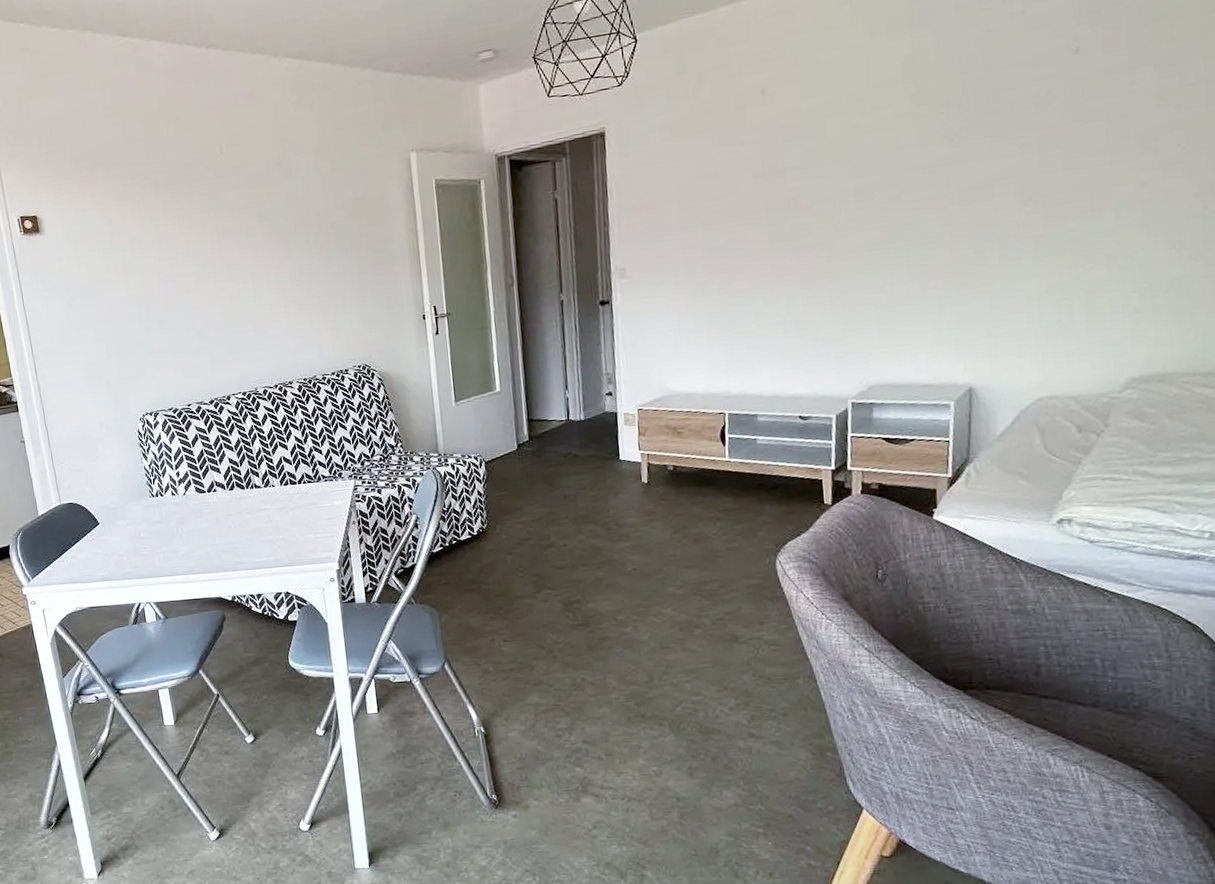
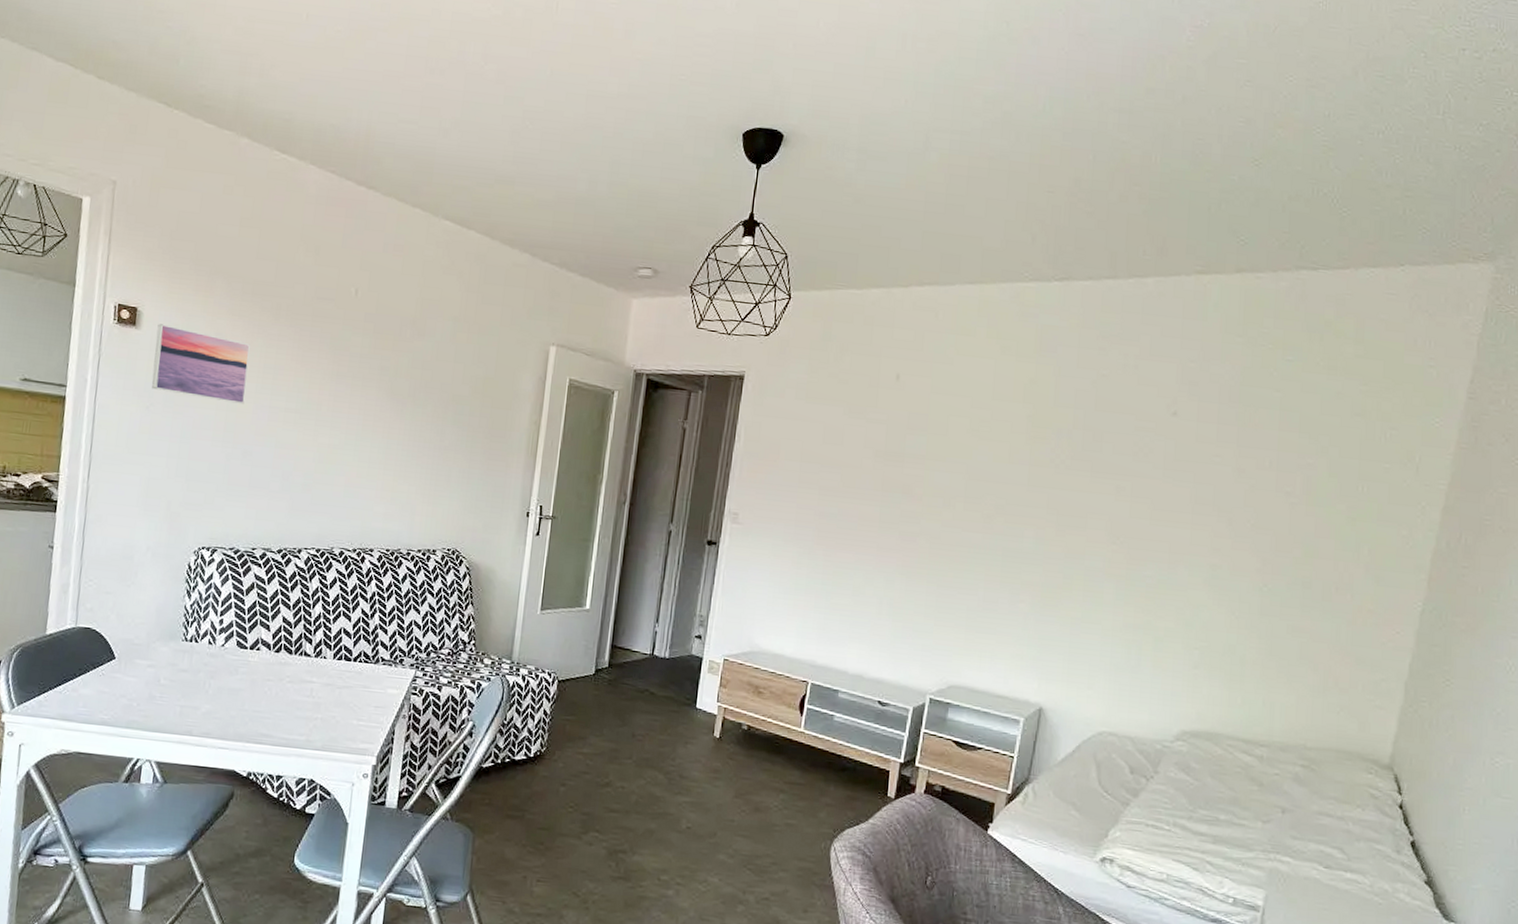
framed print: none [58,223,149,285] -> present [152,324,250,404]

